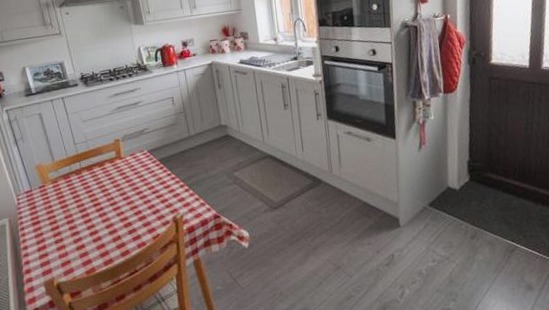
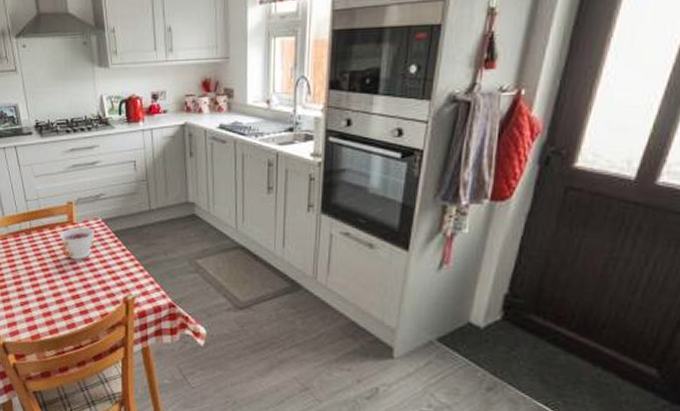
teacup: none [109,159,142,190] -> present [60,227,95,259]

